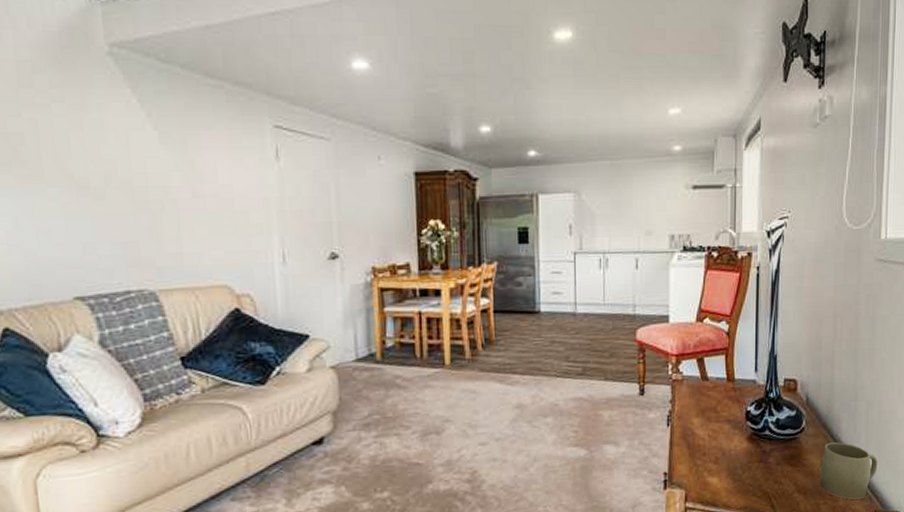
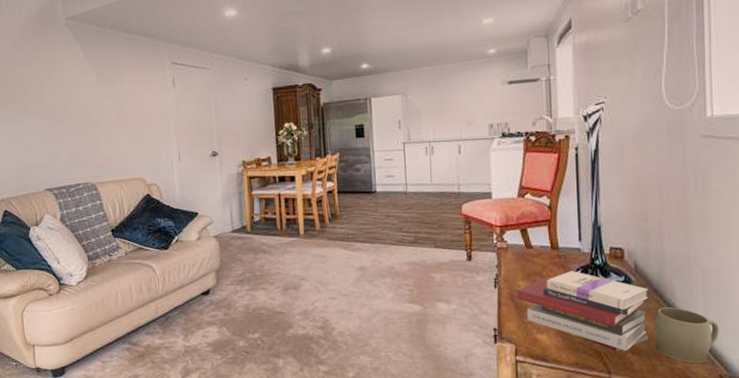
books: none [690,405,818,492] -> present [517,271,649,351]

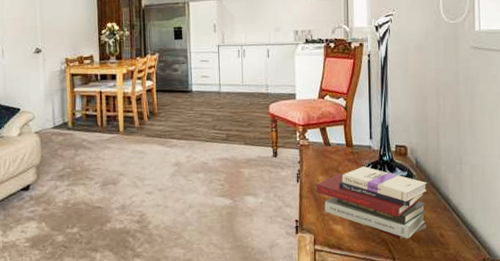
mug: present [654,307,719,364] -> none [431,199,484,249]

